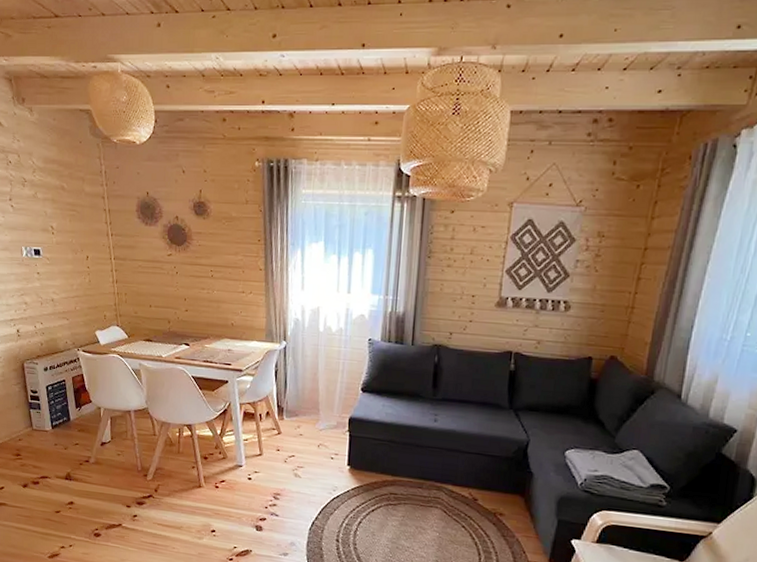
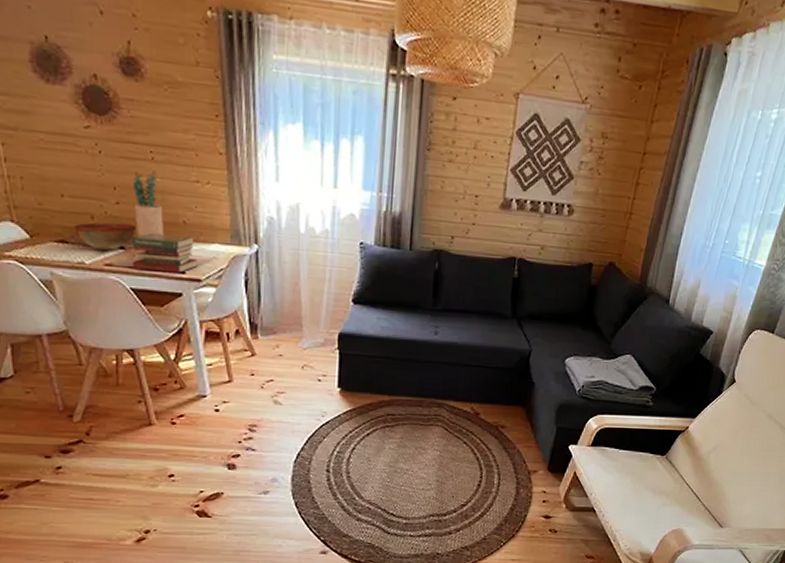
bowl: none [155,325,198,347] -> present [73,222,135,250]
books: none [194,332,240,365] -> present [132,232,197,274]
vase: none [197,285,218,349] -> present [134,170,164,253]

